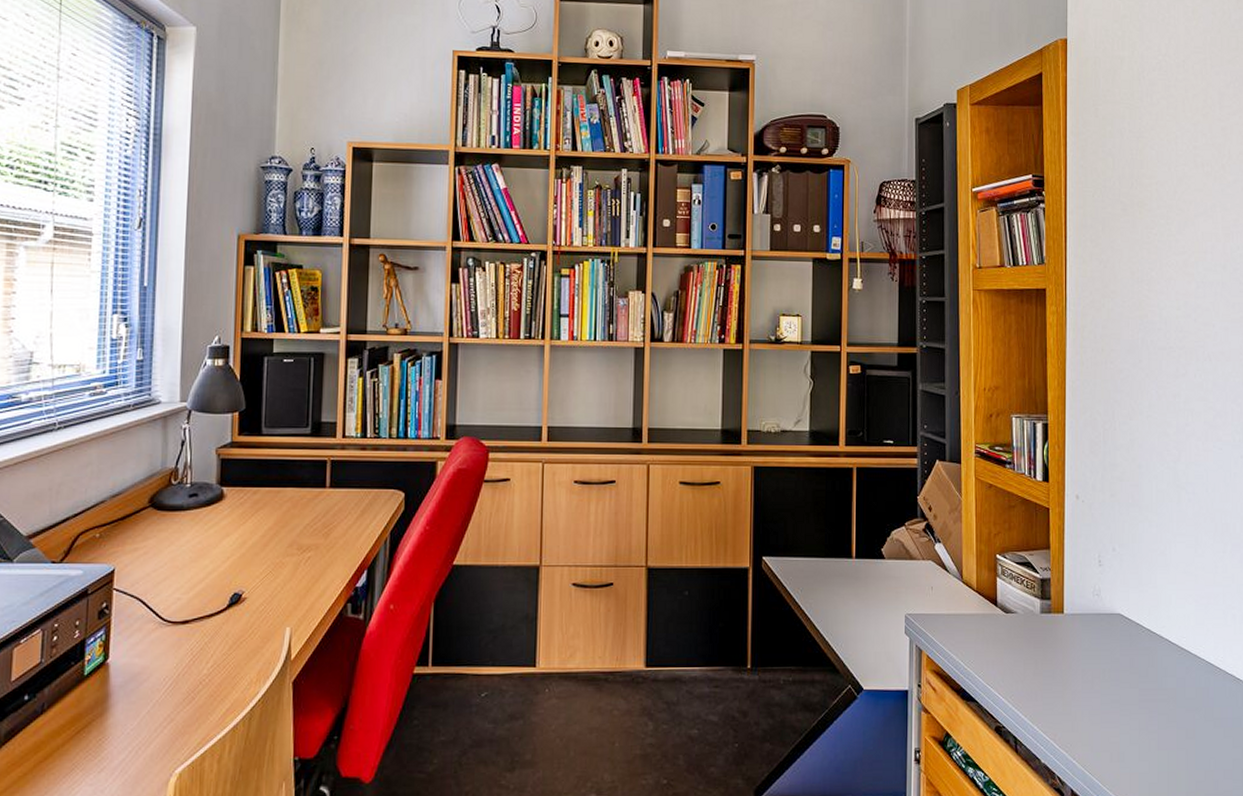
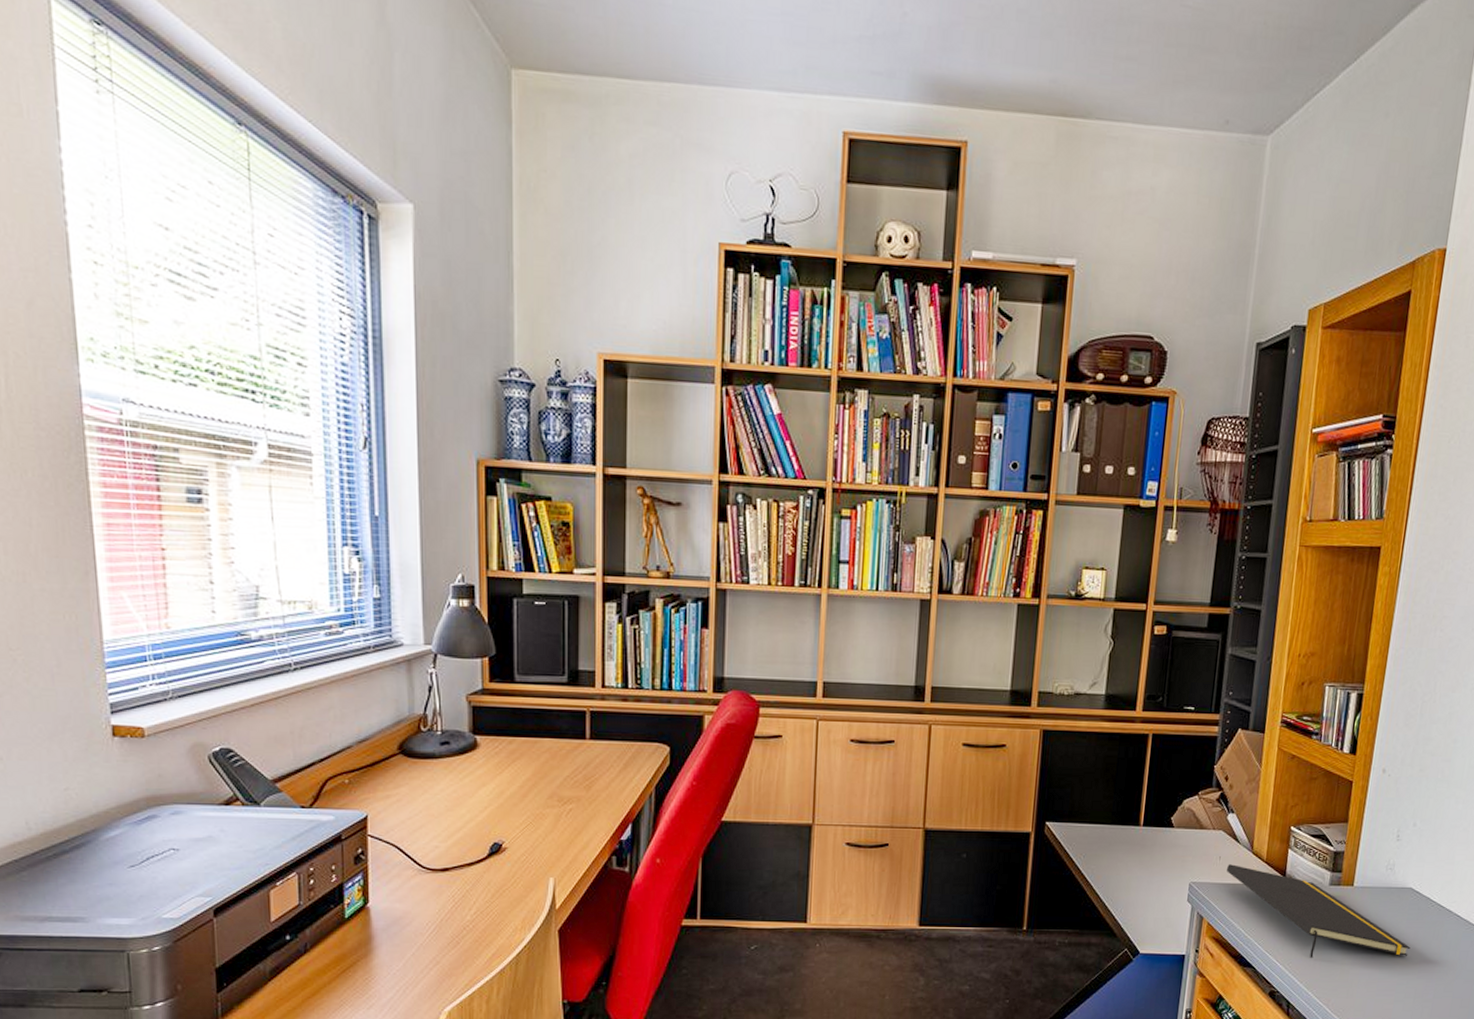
notepad: none [940,594,1128,690] -> present [1227,864,1411,958]

